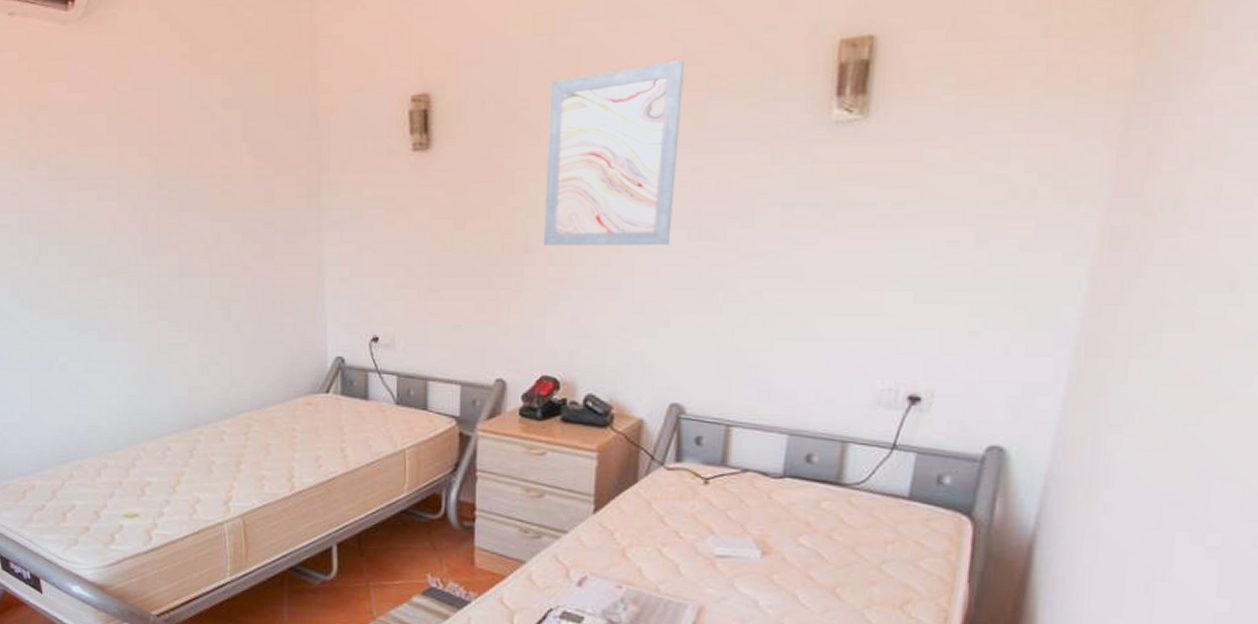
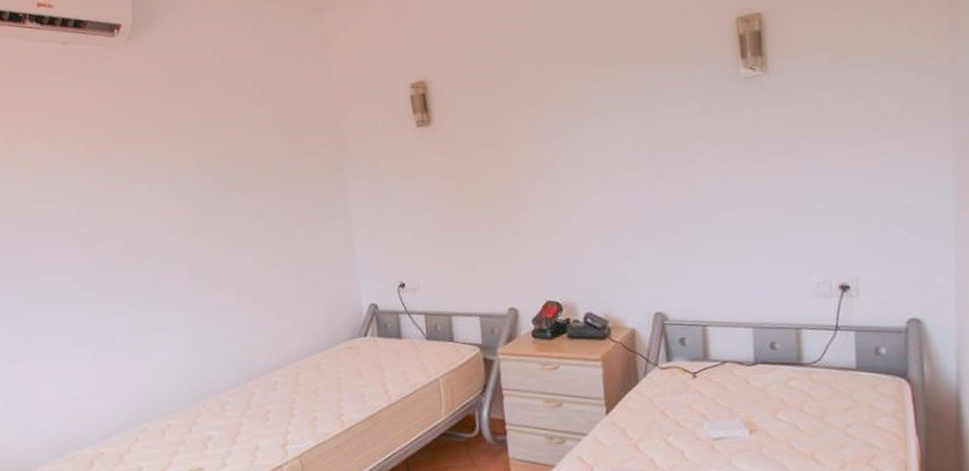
wall art: present [543,61,684,246] -> none [521,41,633,193]

